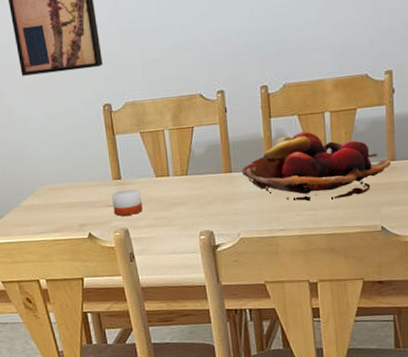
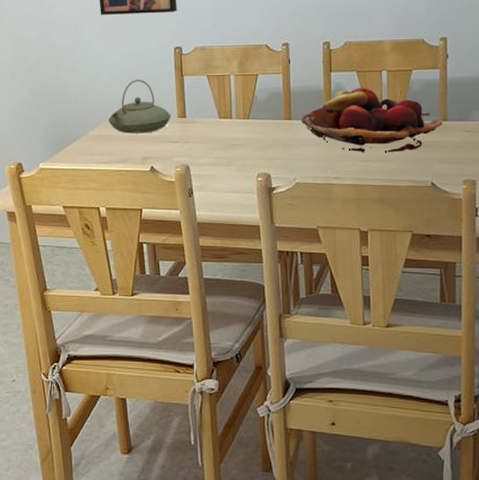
teapot: none [40,142,106,201] -> present [108,80,171,134]
candle: present [112,189,143,216] -> none [176,128,204,152]

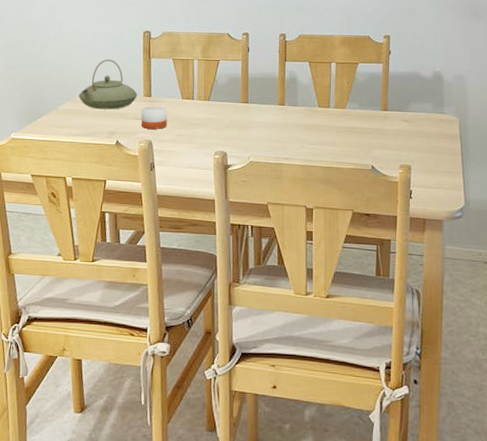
candle: none [176,128,204,152] -> present [141,107,168,129]
fruit basket: present [300,88,442,153] -> none [256,77,383,137]

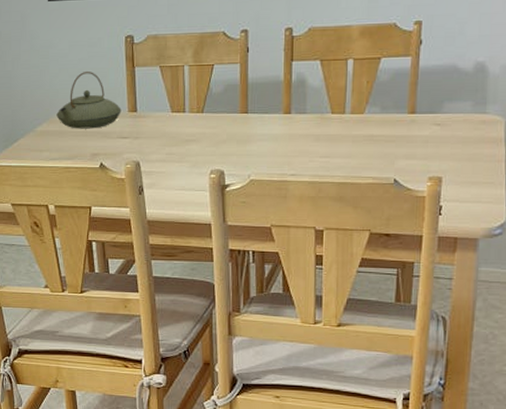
candle: present [141,107,168,129] -> none [126,123,156,148]

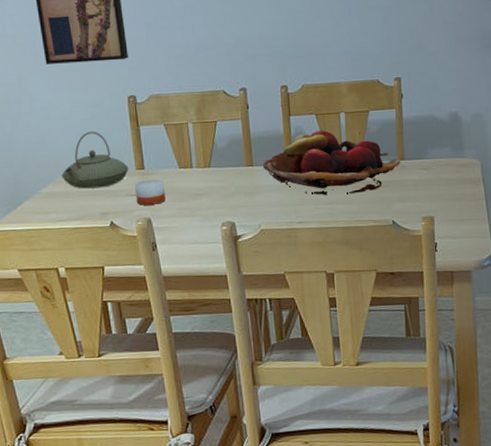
candle: none [126,123,156,148] -> present [135,179,166,205]
fruit basket: none [258,78,410,149] -> present [262,130,400,196]

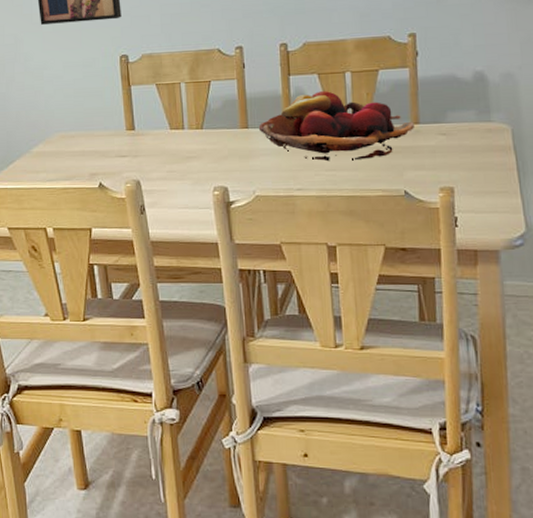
teapot: present [61,132,129,189] -> none [52,91,119,149]
candle: present [135,179,166,205] -> none [125,141,156,167]

